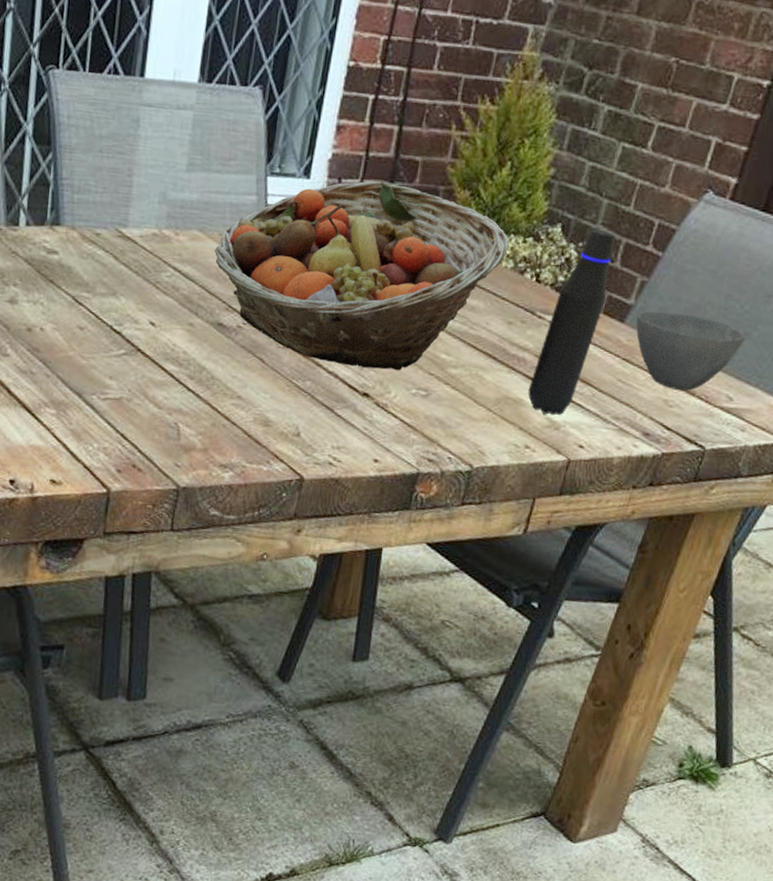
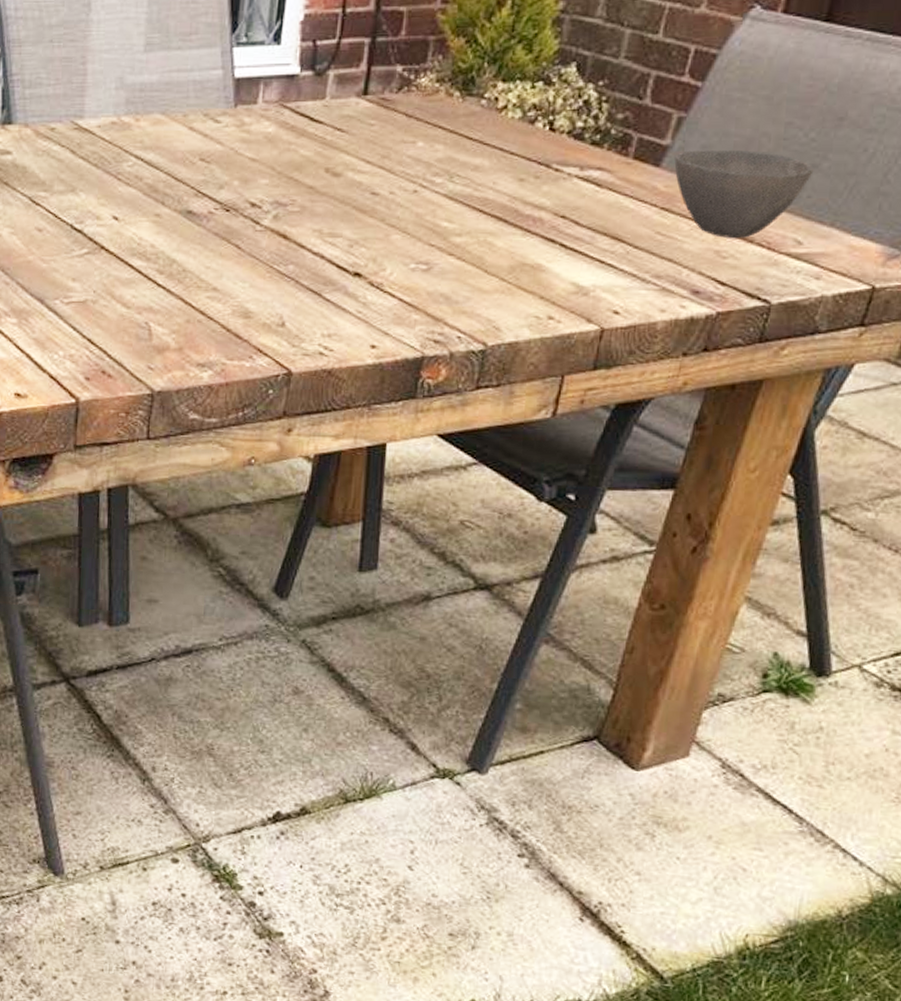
fruit basket: present [215,181,509,371] -> none [179,39,515,245]
water bottle: present [528,230,616,415] -> none [547,65,643,280]

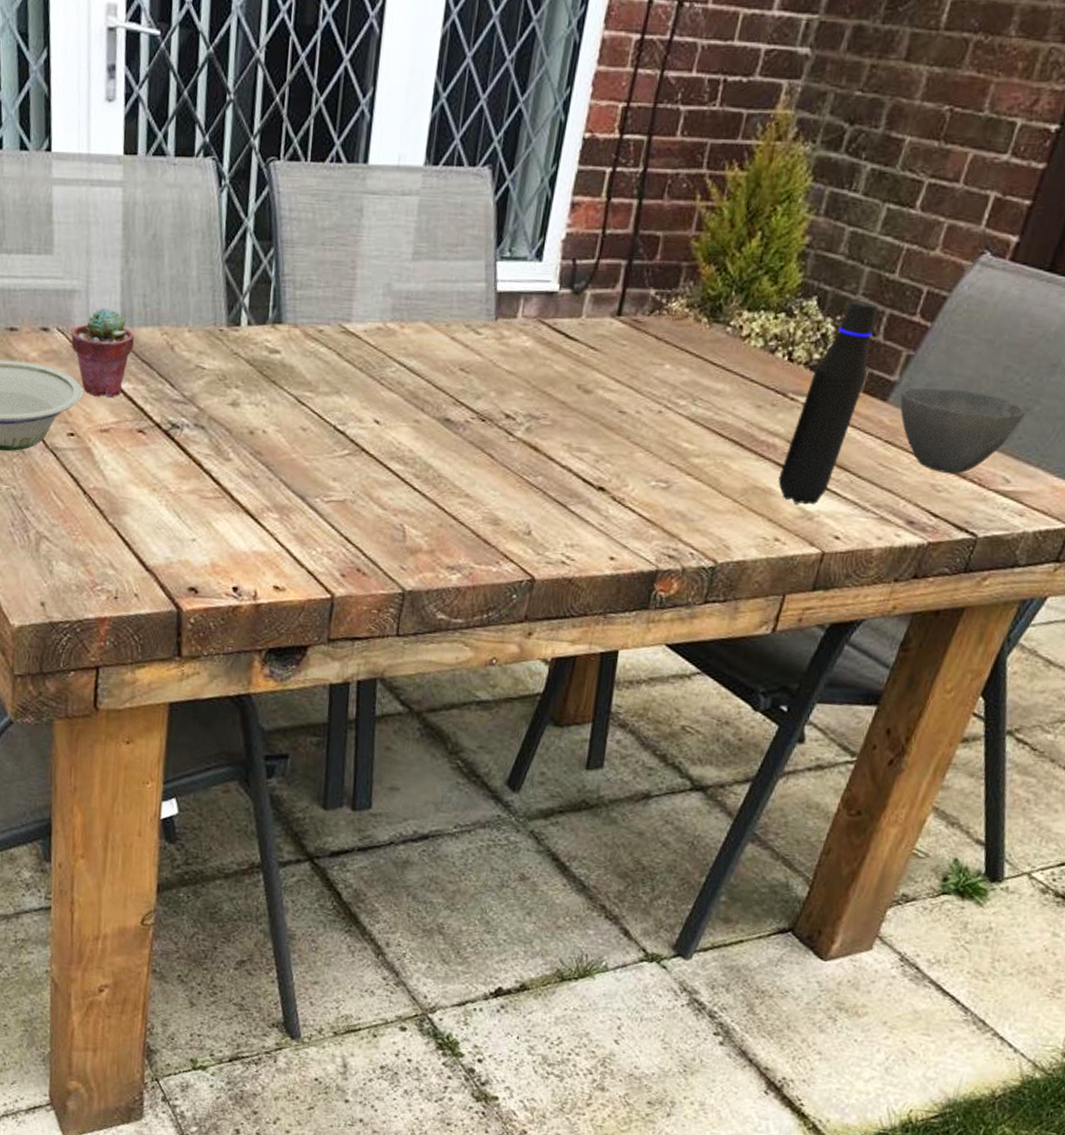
water bottle: none [547,65,643,280] -> present [778,301,878,505]

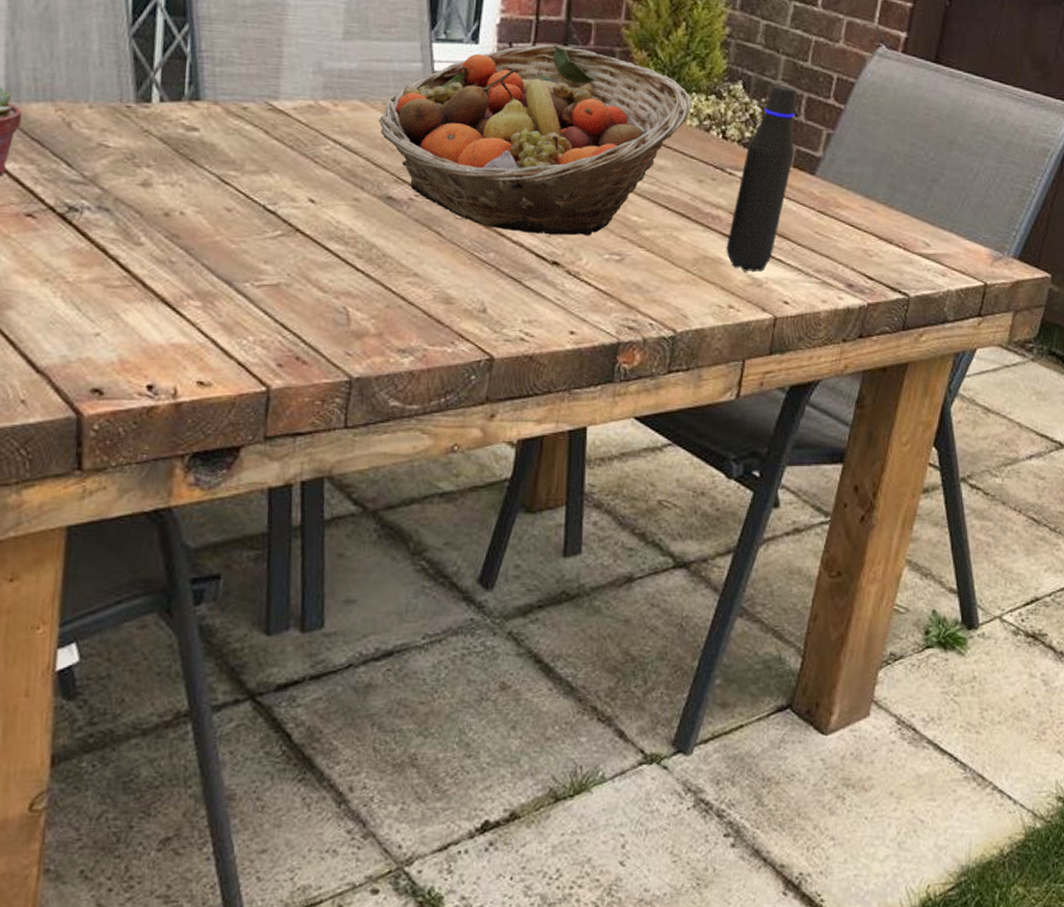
fruit basket: none [441,260,759,463] -> present [379,44,691,236]
bowl: present [900,387,1026,475] -> none [826,162,934,240]

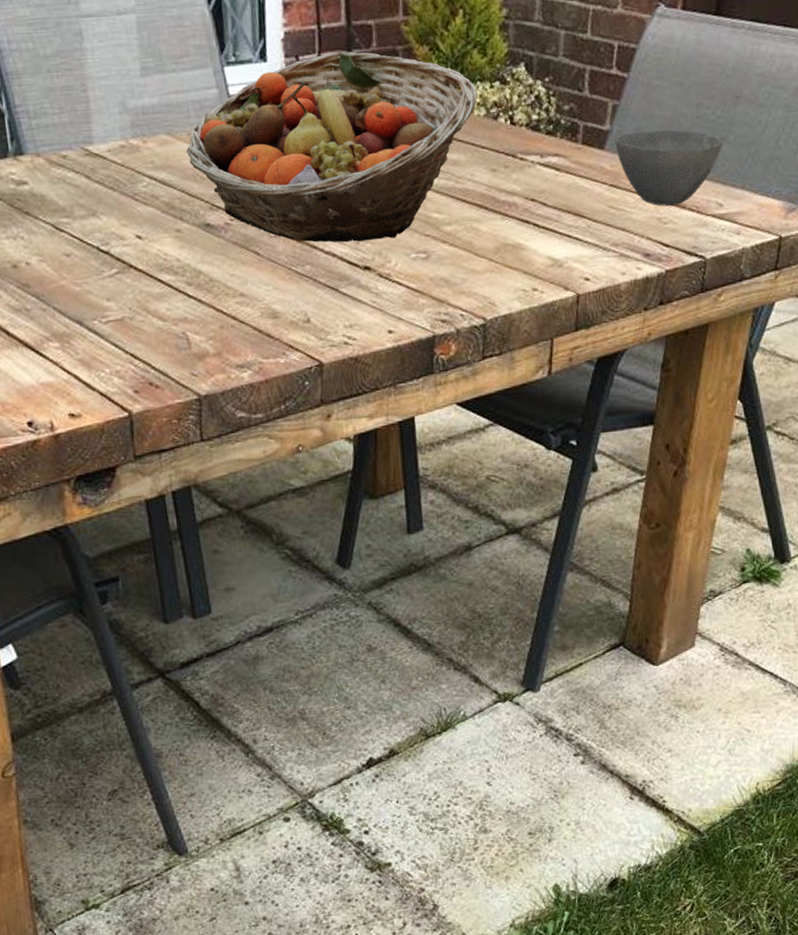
water bottle: present [726,85,797,272] -> none [524,62,582,254]
bowl: none [826,162,934,240] -> present [615,129,723,207]

